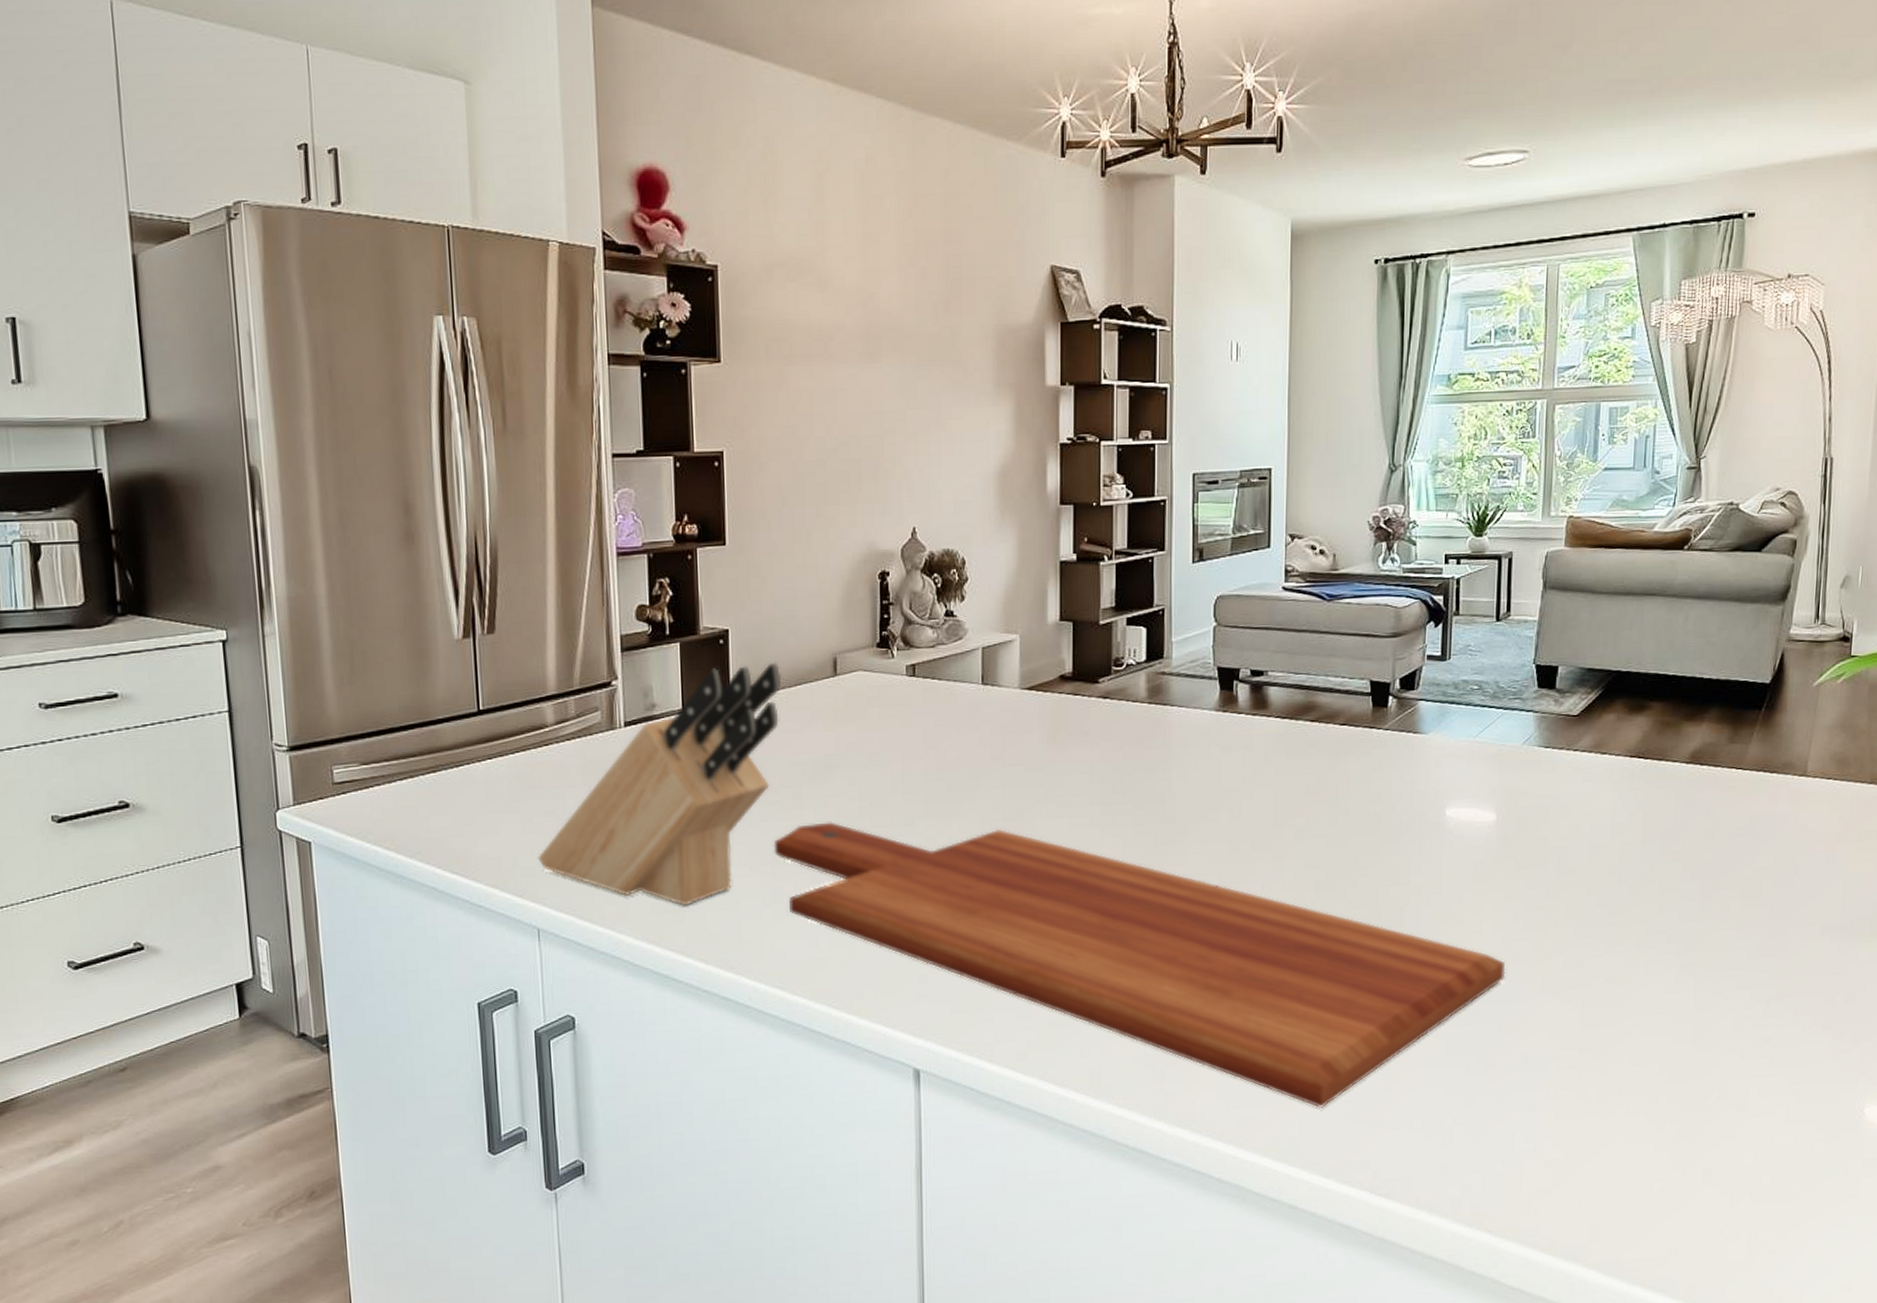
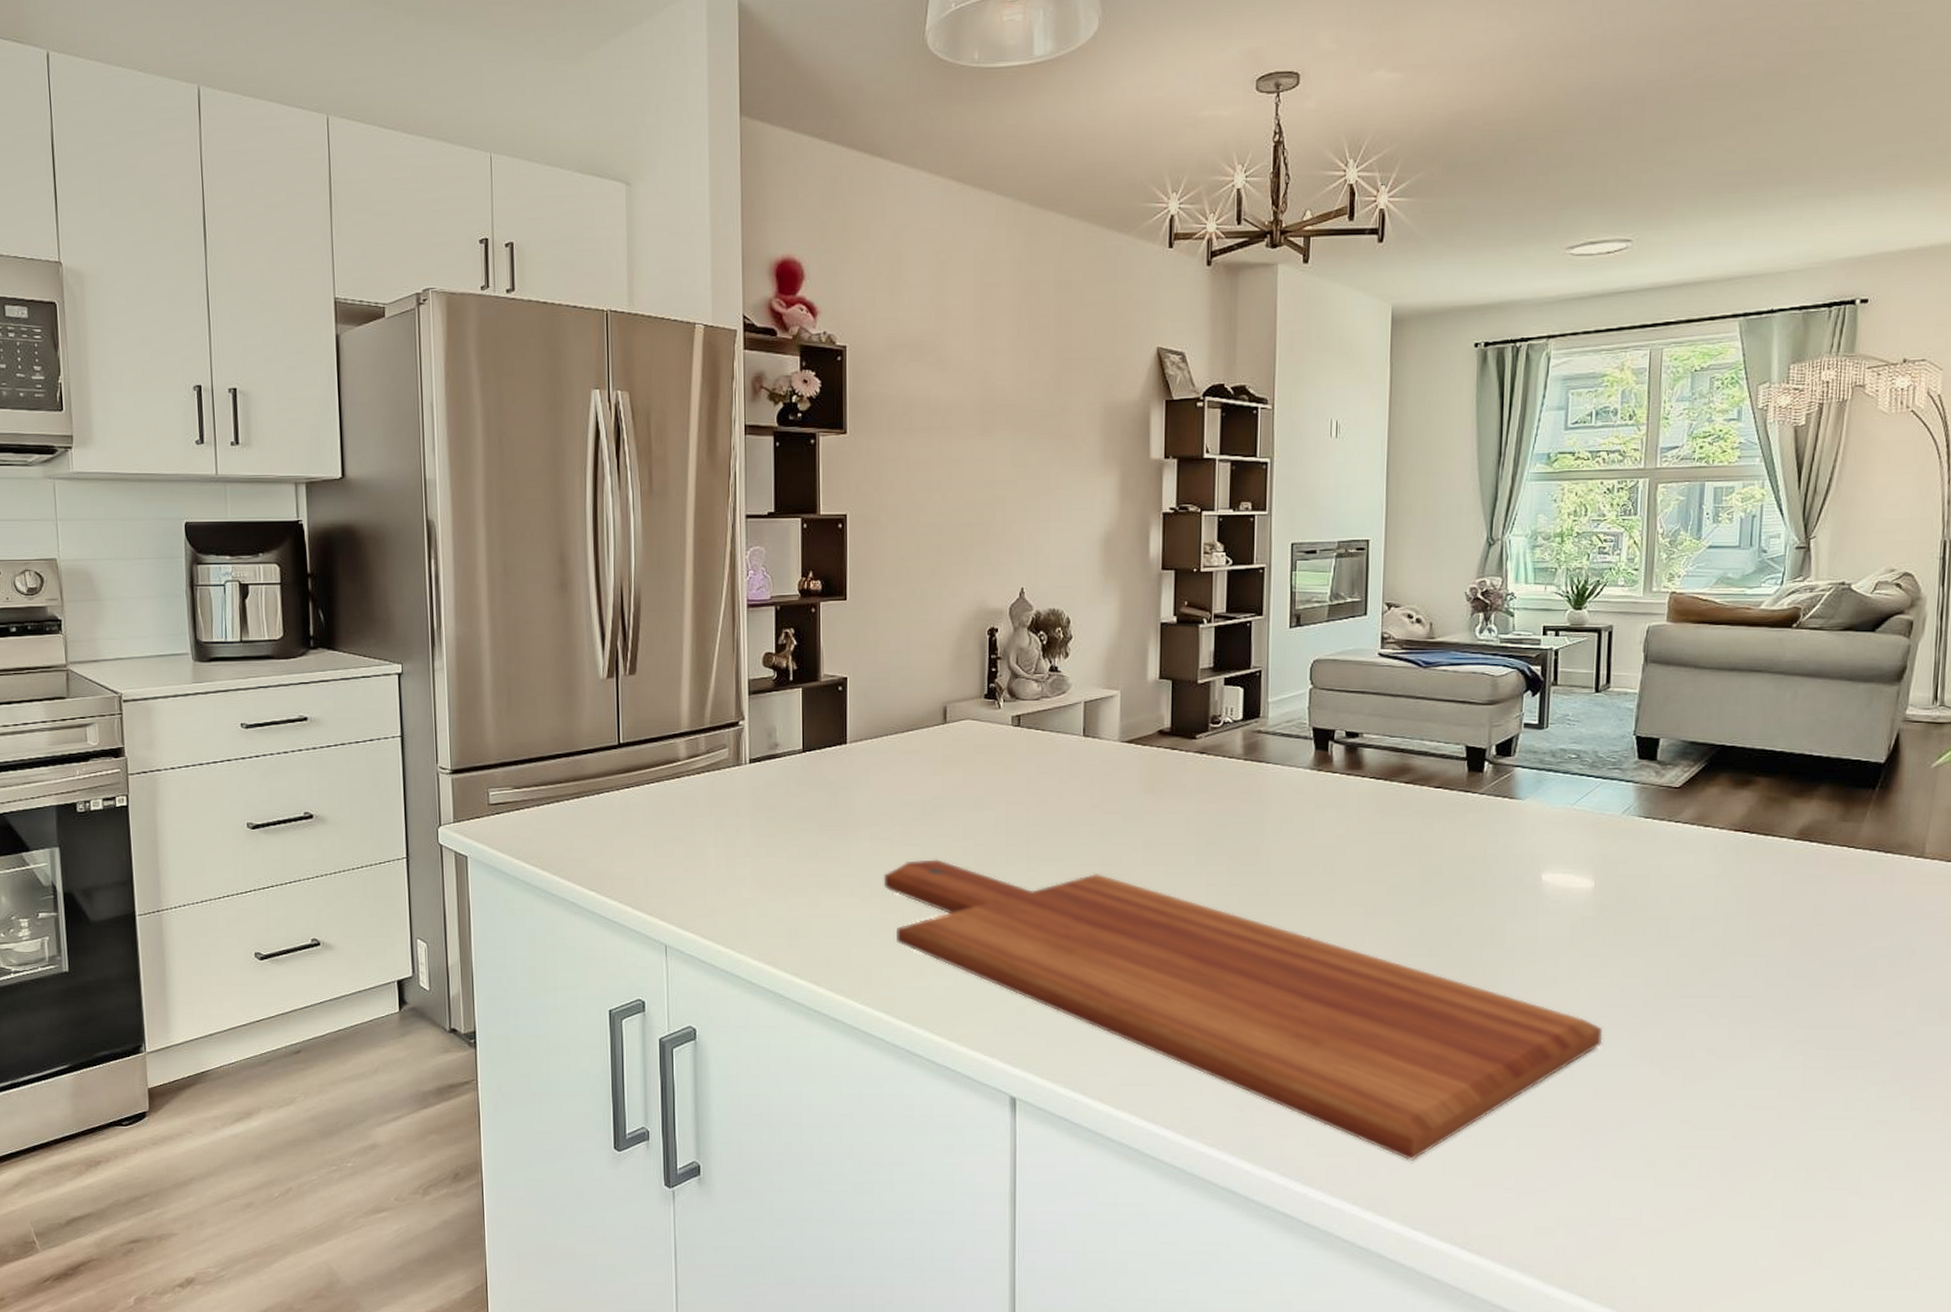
knife block: present [538,662,782,906] -> none [667,708,895,931]

